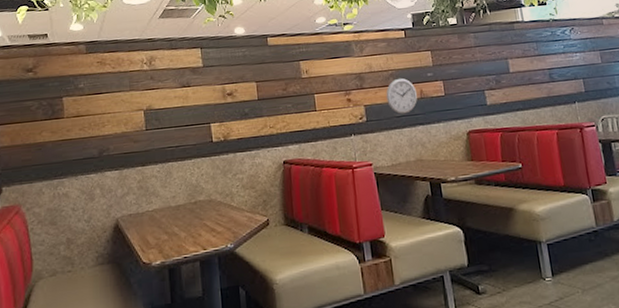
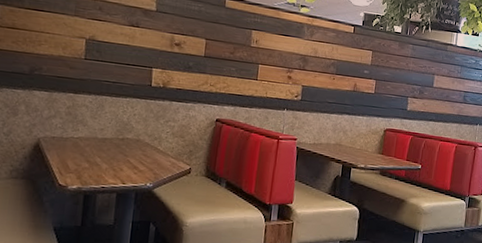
wall clock: present [386,78,417,114] -> none [323,68,351,102]

